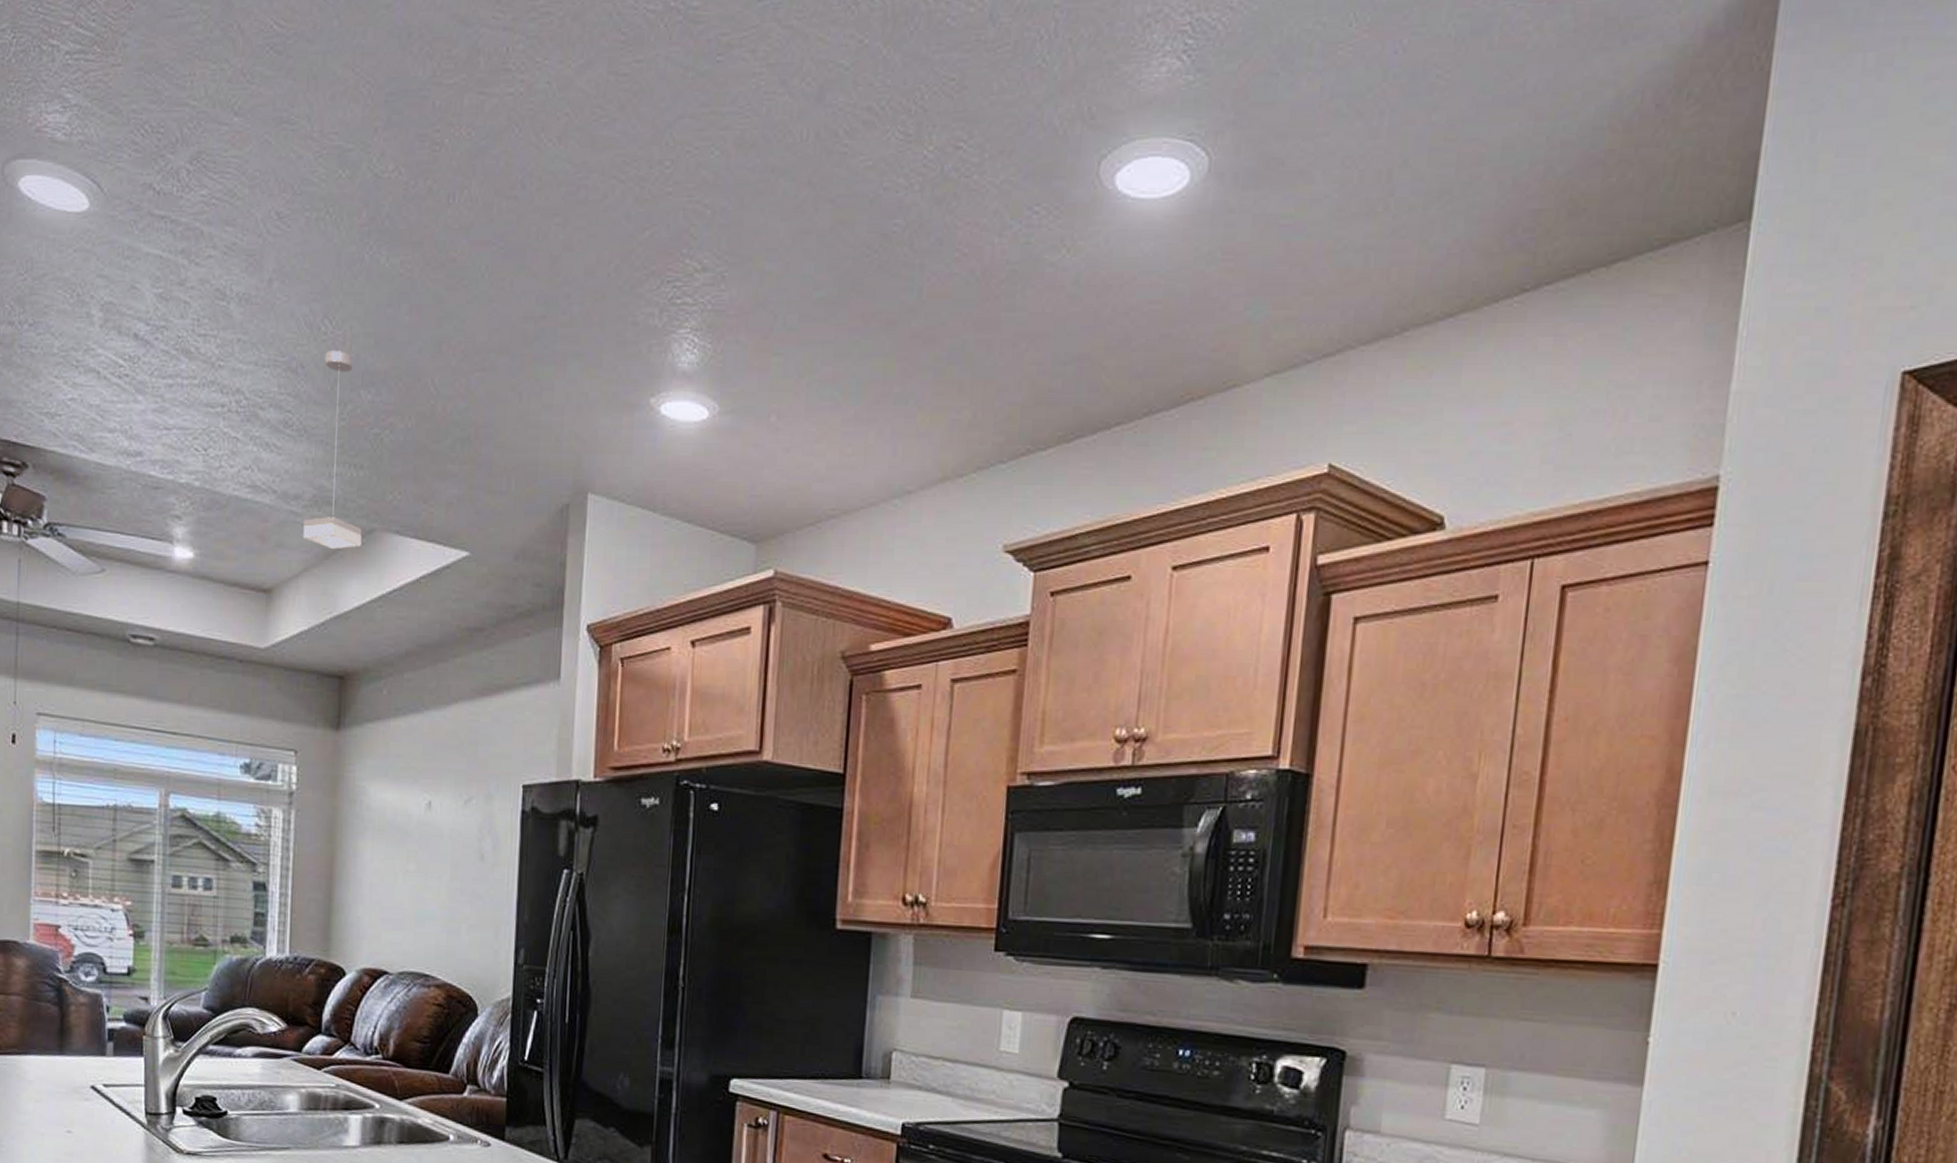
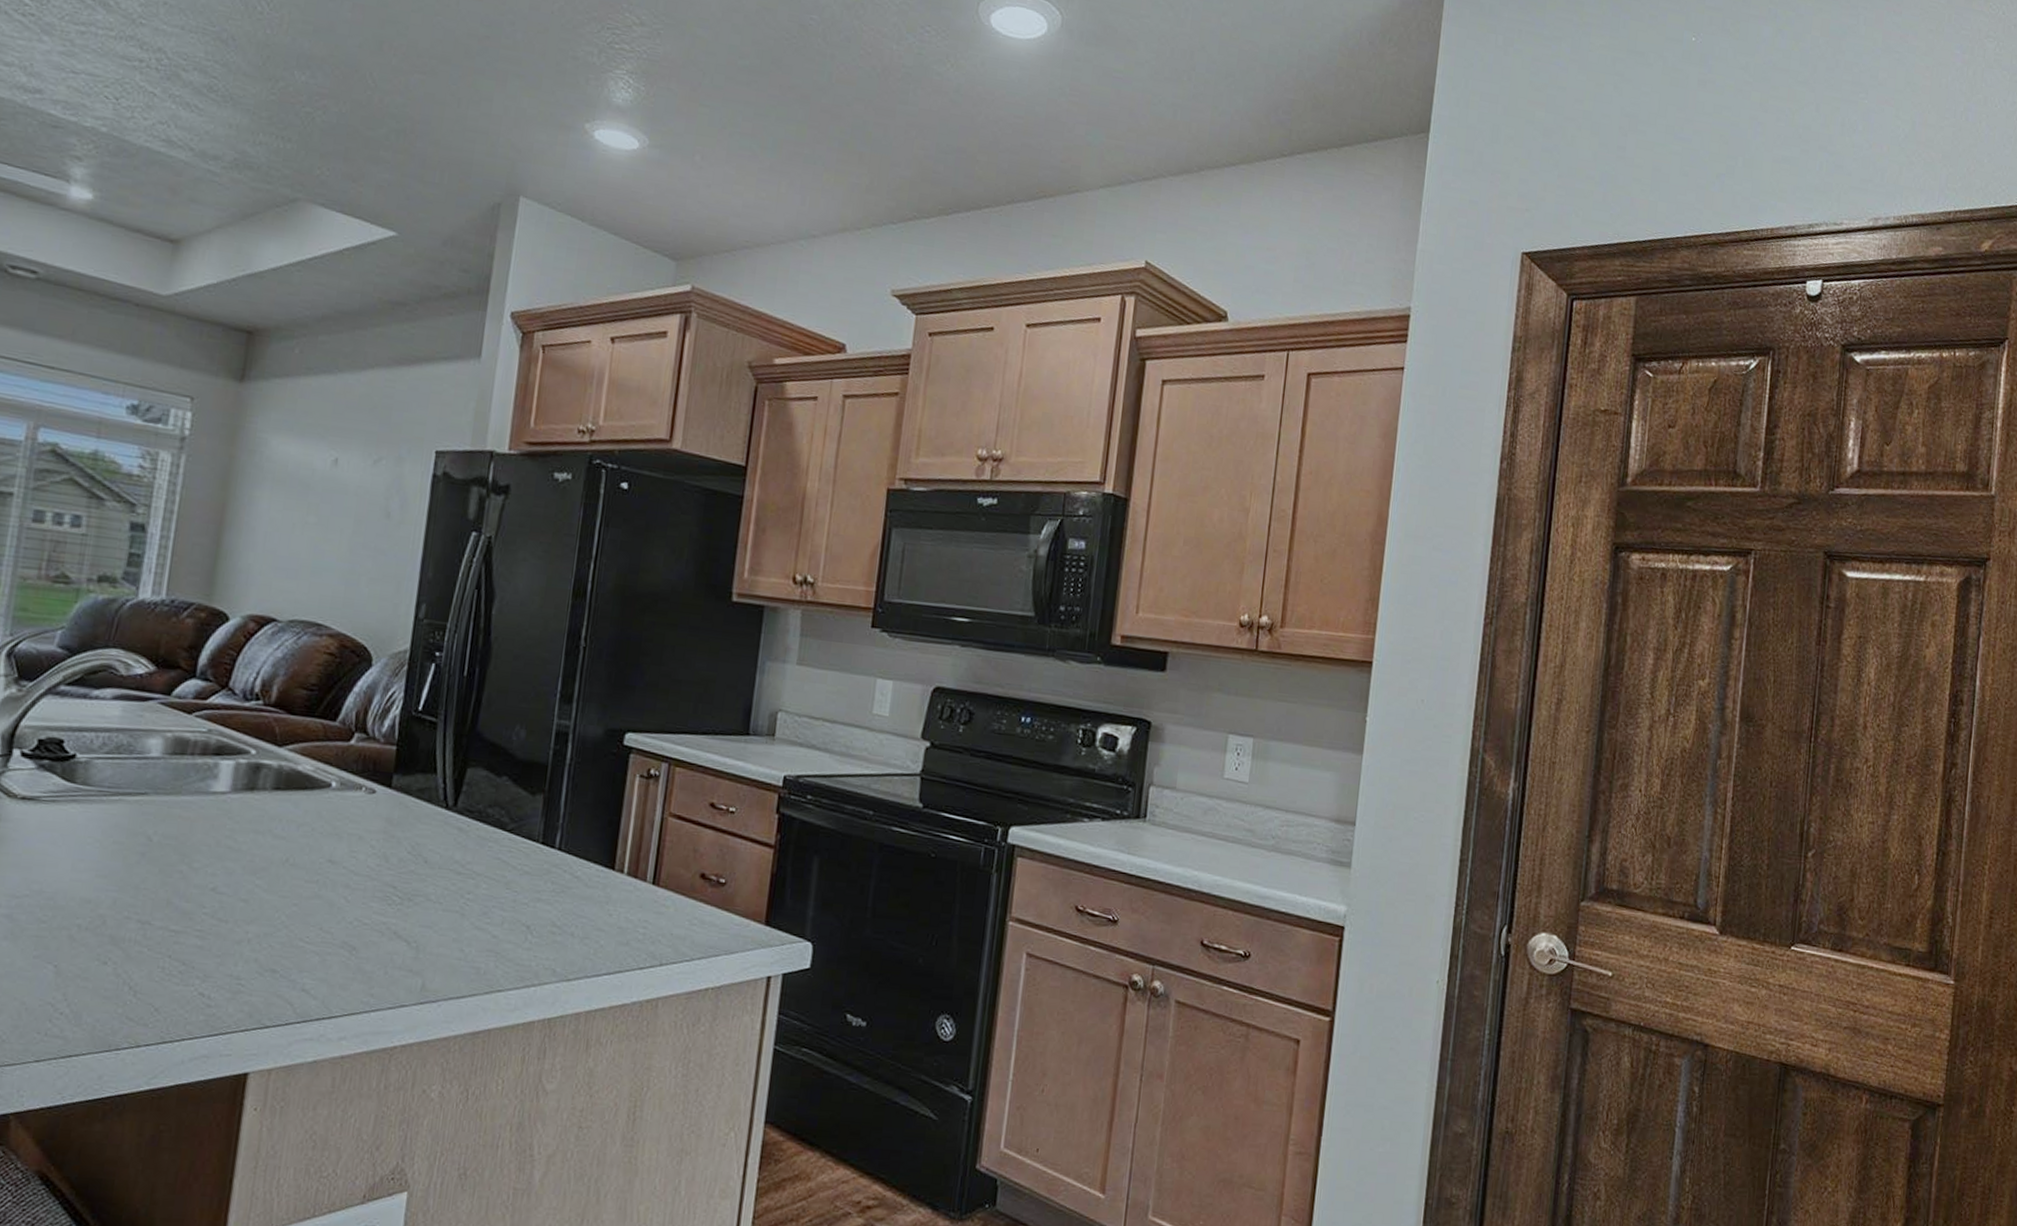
pendant lamp: present [303,351,362,550] -> none [219,29,290,214]

